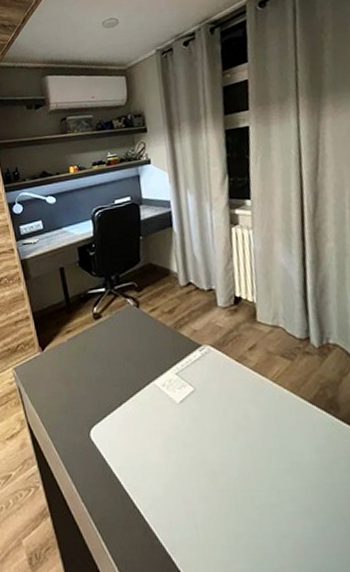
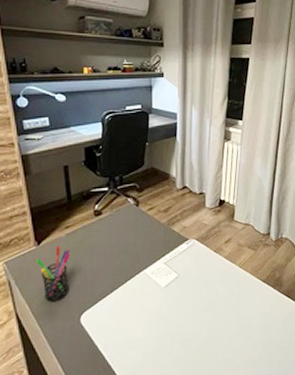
pen holder: none [42,352,76,413] -> present [37,246,70,302]

